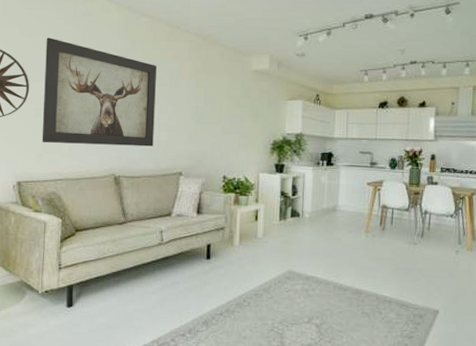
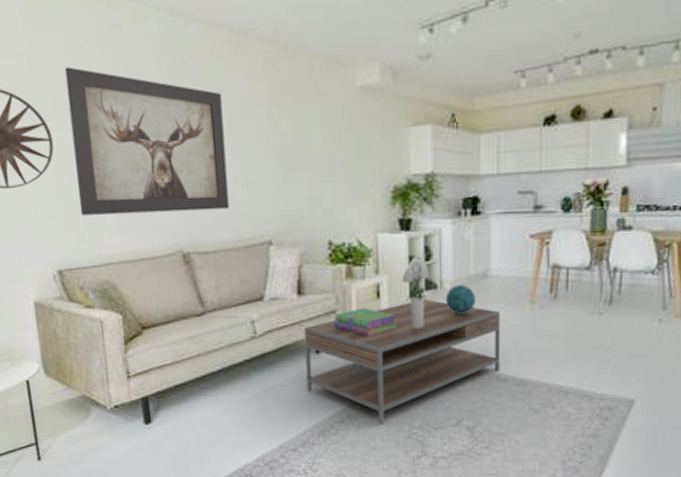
coffee table: none [197,224,344,318] -> present [303,300,500,424]
stack of books: none [221,227,269,249] -> present [333,307,398,337]
bouquet: none [274,193,295,245] -> present [401,257,429,328]
decorative orb: none [305,215,327,237] -> present [445,285,476,314]

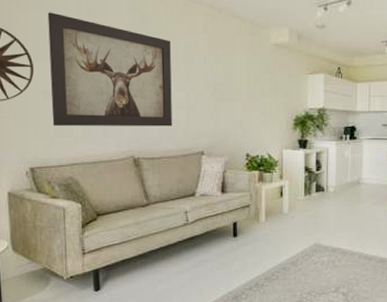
coffee table: present [303,300,500,424] -> none [225,199,368,291]
stack of books: present [333,307,398,337] -> none [247,203,295,225]
bouquet: present [401,257,429,328] -> none [299,168,319,220]
decorative orb: present [445,285,476,314] -> none [330,189,352,210]

